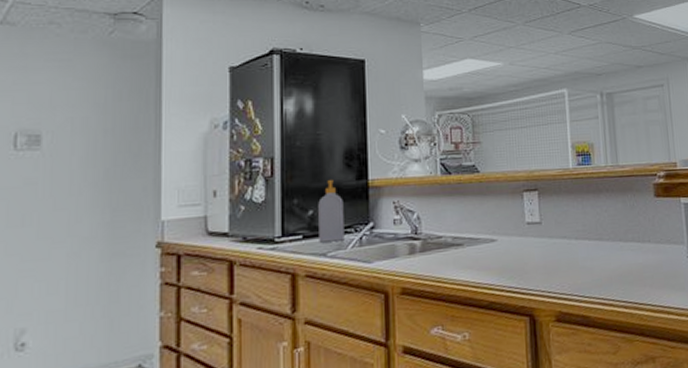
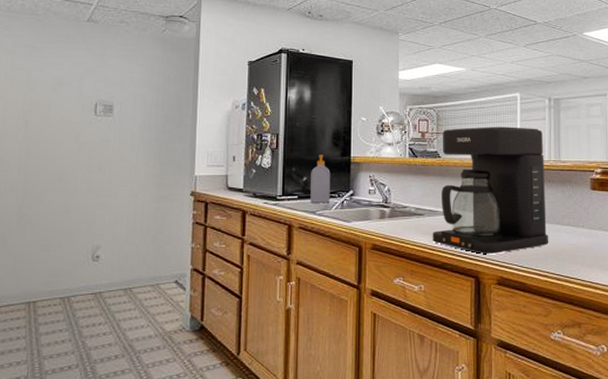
coffee maker: none [475,129,613,286] -> present [432,126,549,254]

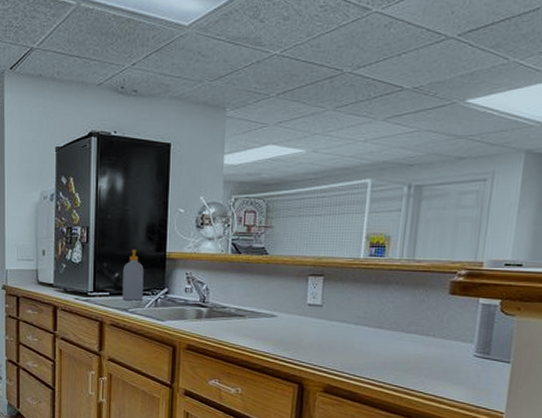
coffee maker: present [432,126,549,254] -> none [253,219,396,360]

